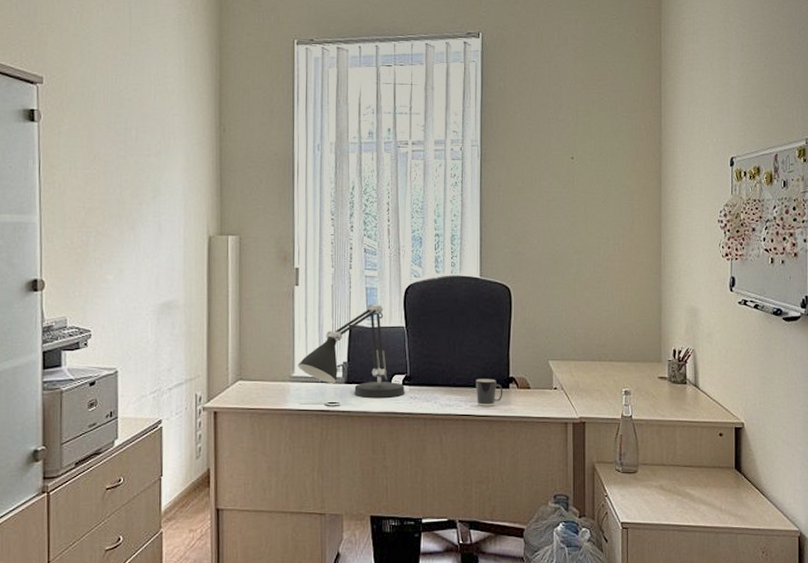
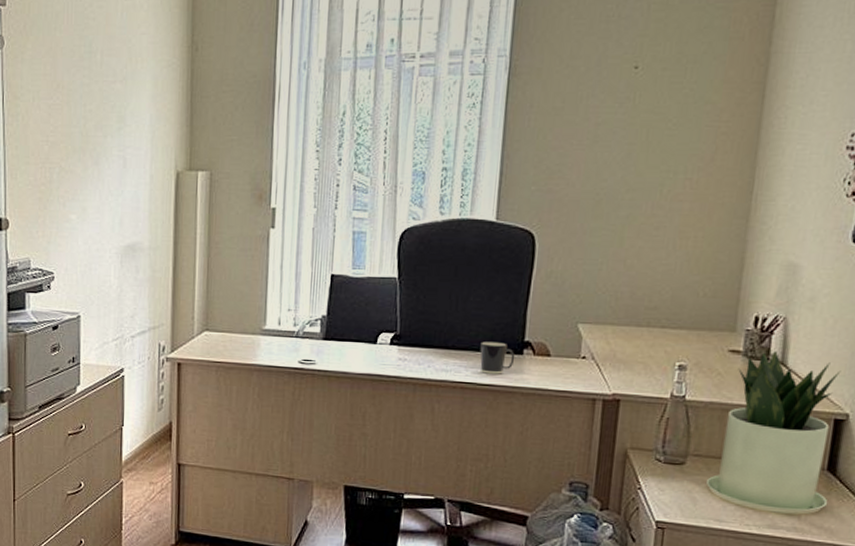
desk lamp: present [298,305,405,399] -> none [270,251,393,359]
planter: none [653,376,739,507] -> present [705,351,841,515]

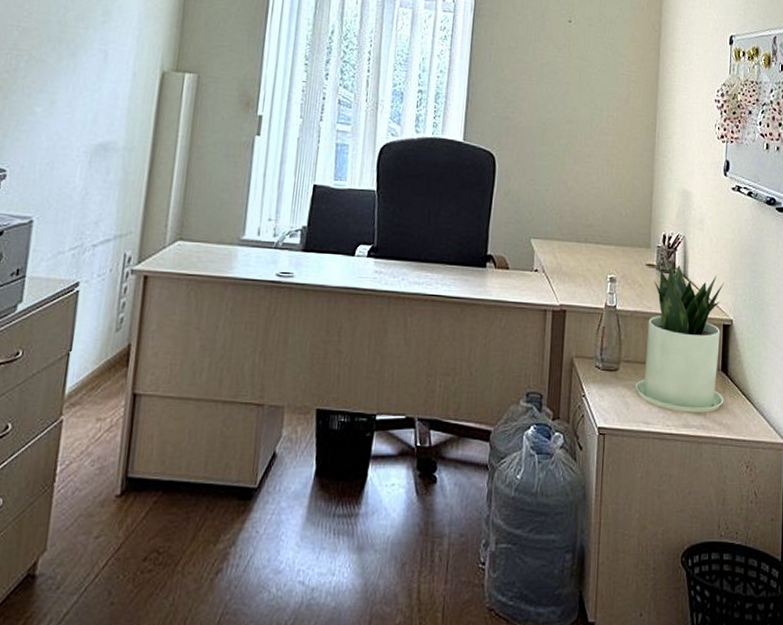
mug: present [480,341,515,374] -> none [449,255,479,287]

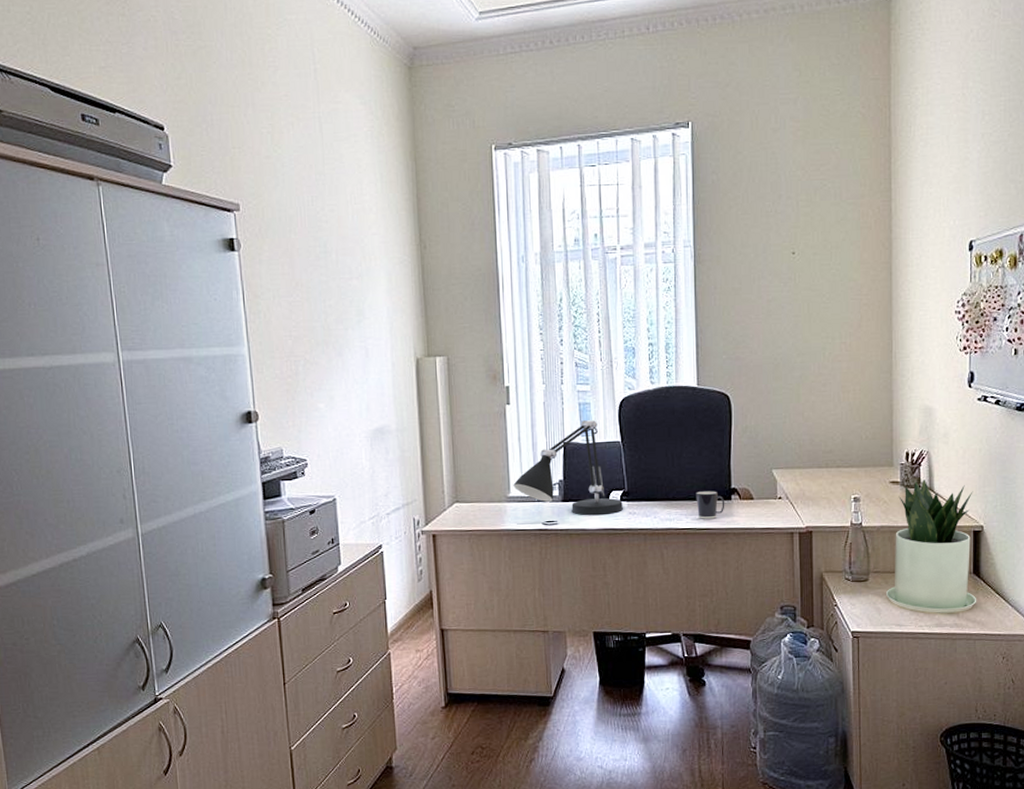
desk lamp: none [249,163,370,272] -> present [513,420,623,516]
mug: none [449,255,479,287] -> present [696,491,725,519]

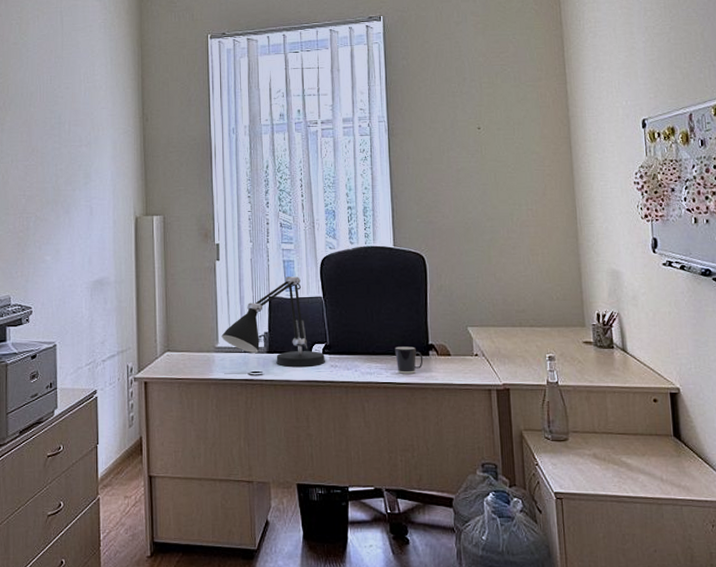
planter: present [885,479,977,613] -> none [586,340,680,476]

